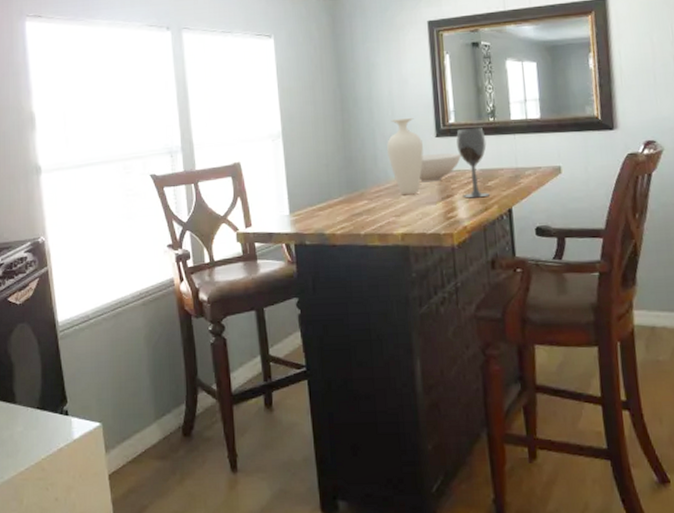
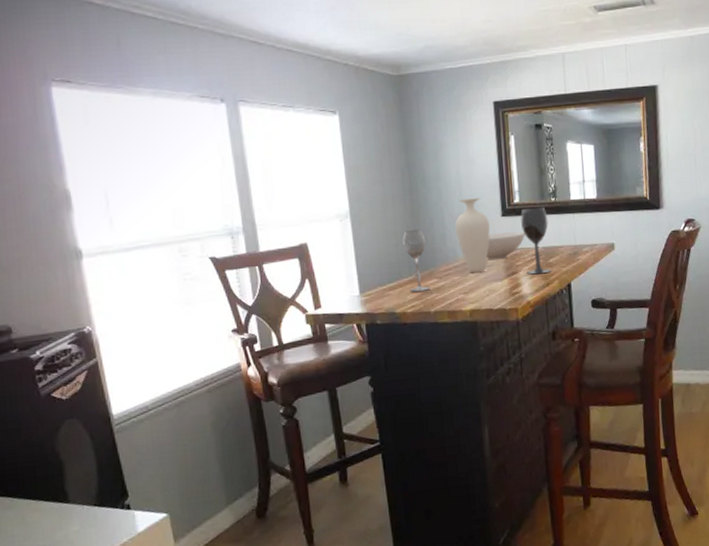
wineglass: none [333,149,360,213] -> present [402,229,430,292]

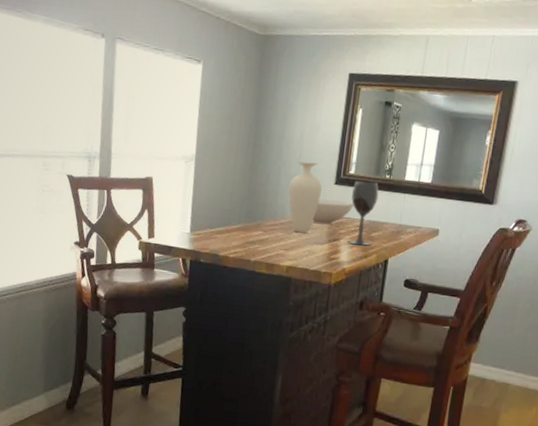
wineglass: present [402,229,430,292] -> none [235,182,260,241]

